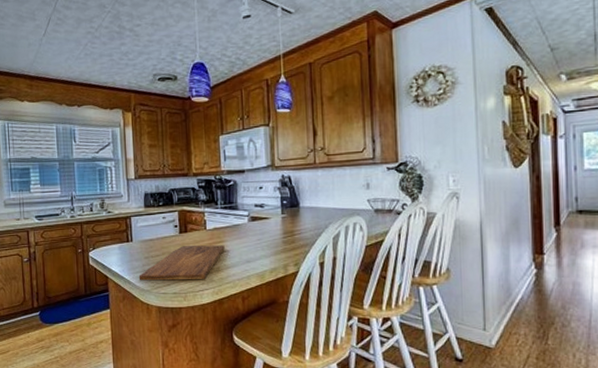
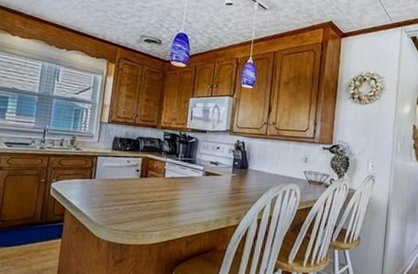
cutting board: present [138,245,225,281] -> none [95,189,179,221]

